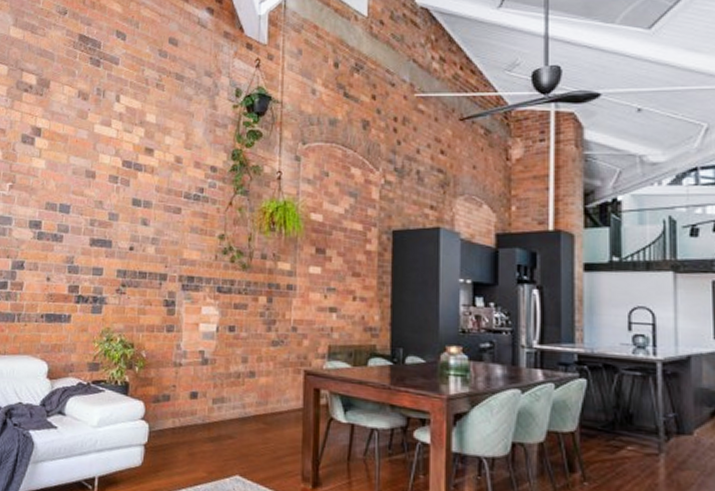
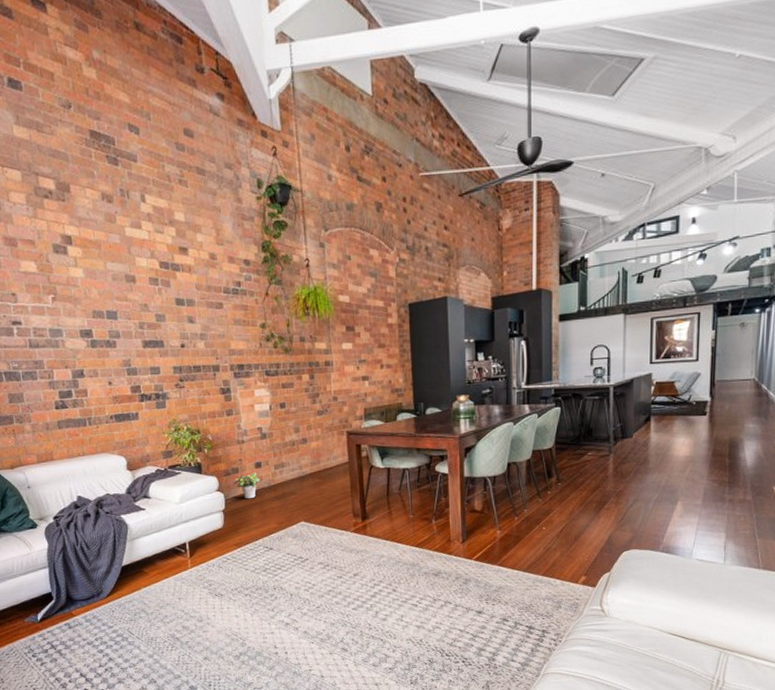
potted plant: none [162,403,194,436] -> present [233,472,261,499]

